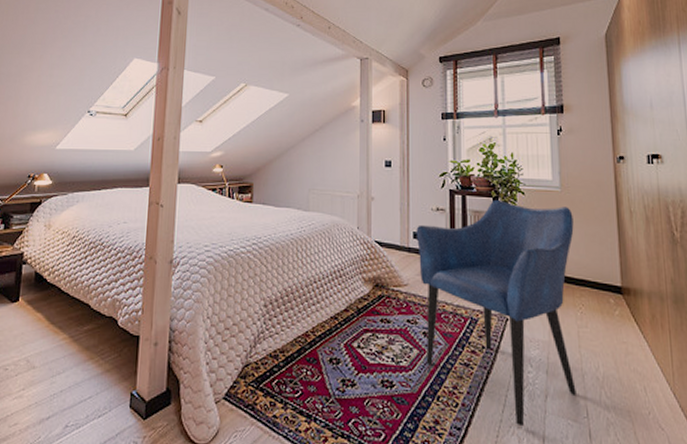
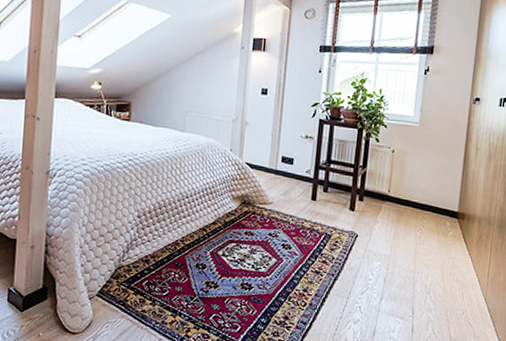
armchair: present [416,199,576,427] -> none [282,130,427,323]

